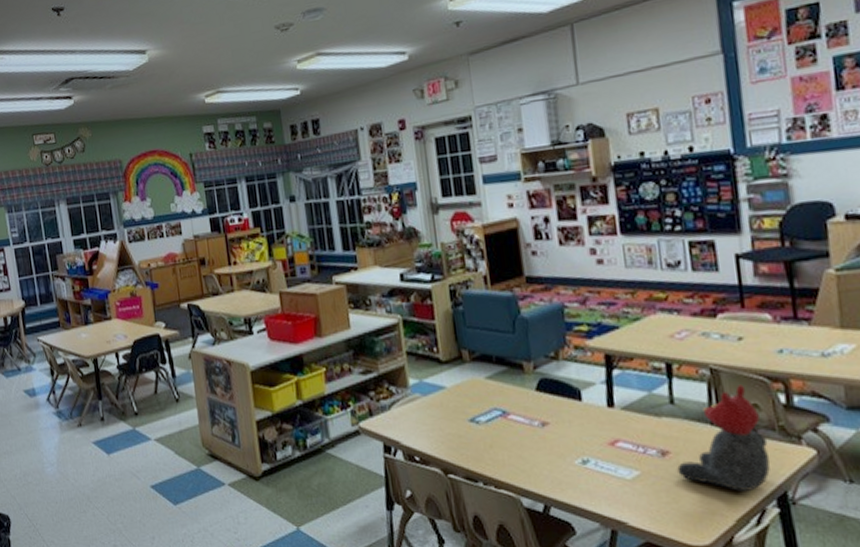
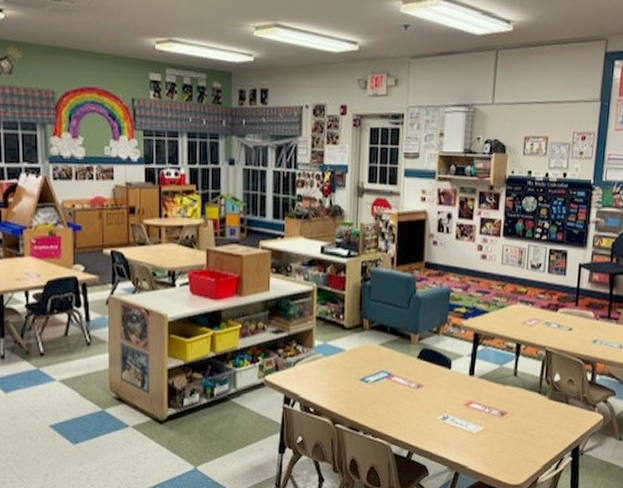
teddy bear: present [677,384,771,492] -> none [510,364,574,445]

